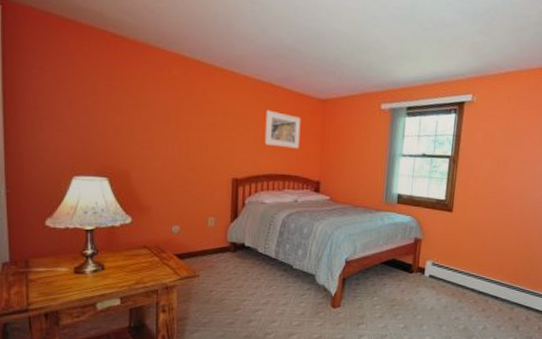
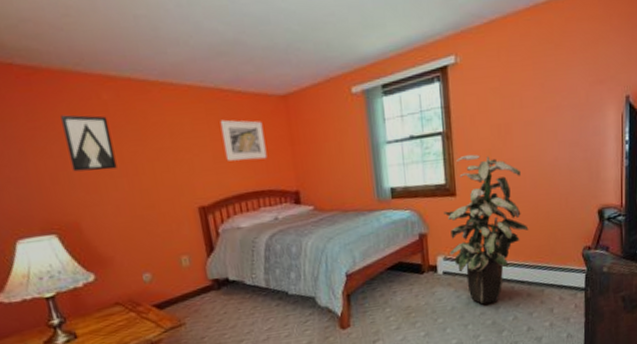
wall art: none [134,80,173,133] -> present [61,115,118,172]
indoor plant: none [438,178,511,311] -> present [443,154,529,305]

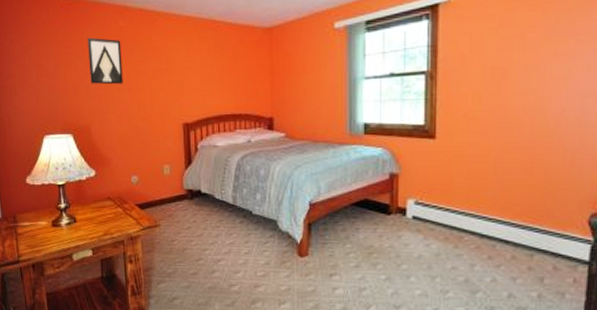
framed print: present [220,119,268,161] -> none [210,47,248,86]
indoor plant: present [443,154,529,305] -> none [419,96,520,259]

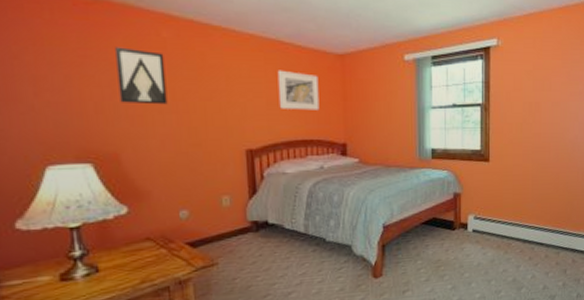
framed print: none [210,47,248,86] -> present [277,70,320,110]

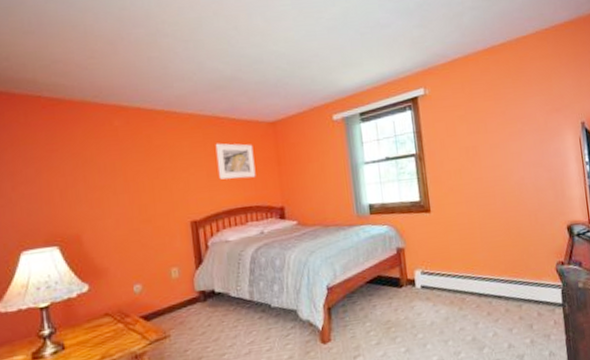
wall art: present [115,47,168,105] -> none [76,139,121,189]

